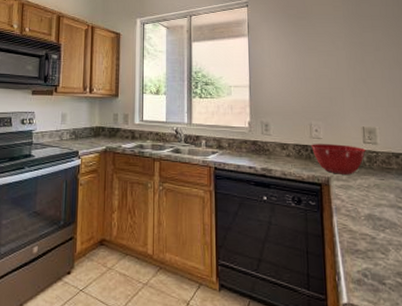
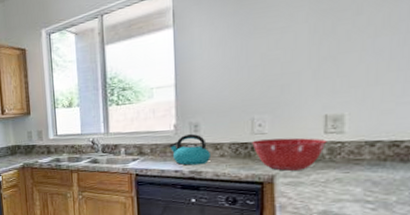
kettle: none [244,132,280,163] -> present [169,133,212,166]

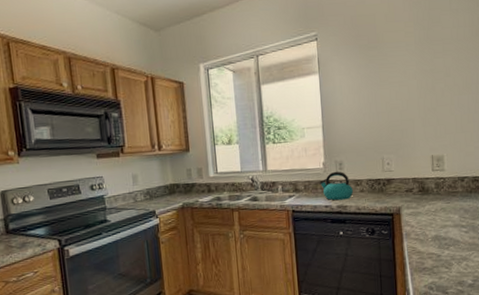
mixing bowl: present [252,137,327,171] -> none [383,174,434,203]

